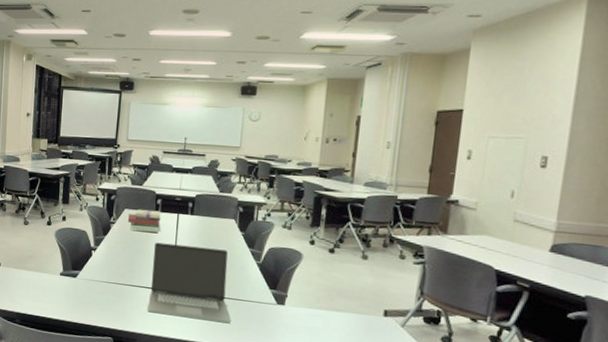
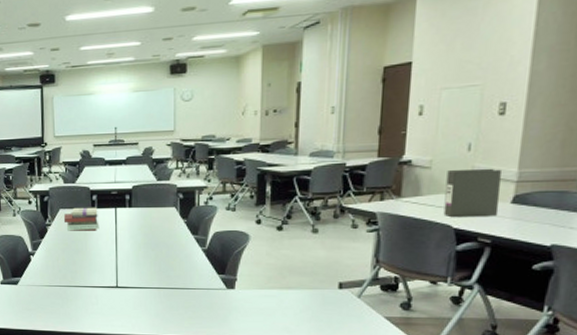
laptop: present [147,242,231,324] -> none [94,240,181,314]
binder: none [486,214,541,262] -> present [443,168,502,216]

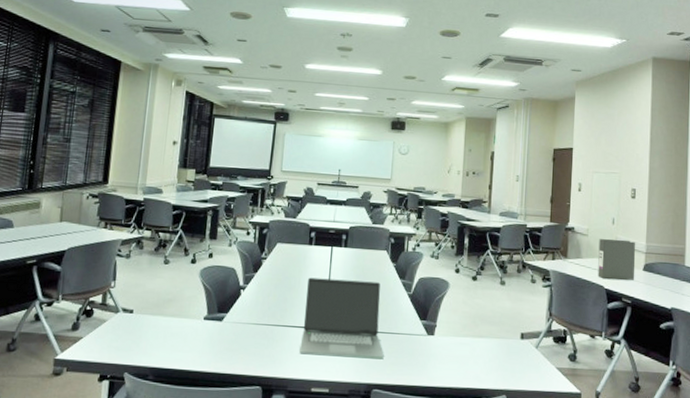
books: present [63,207,100,231] -> none [280,242,315,268]
laptop: none [94,240,181,314] -> present [299,277,384,360]

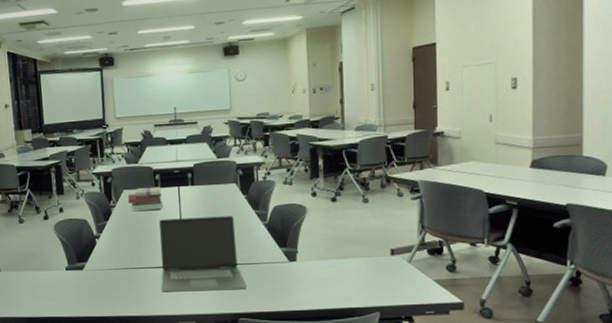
books: none [280,242,315,268] -> present [127,186,164,212]
binder: present [598,239,636,280] -> none [475,136,521,182]

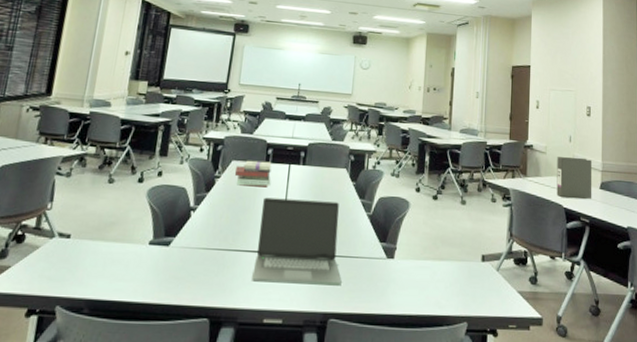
binder: none [475,136,521,182] -> present [556,157,593,199]

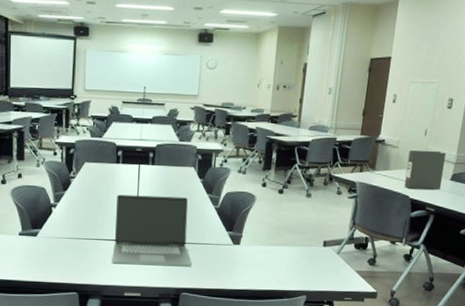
books: present [234,160,272,188] -> none [88,161,123,186]

